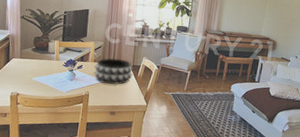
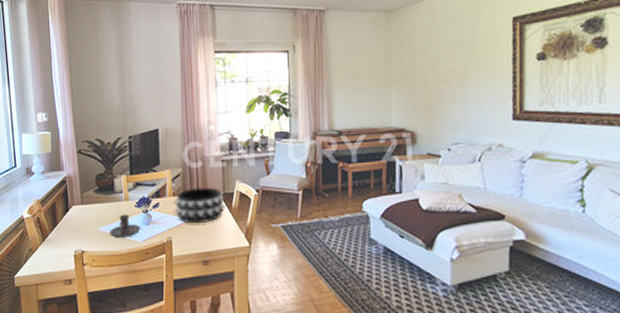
candle holder: none [40,70,65,88] -> present [109,214,140,238]

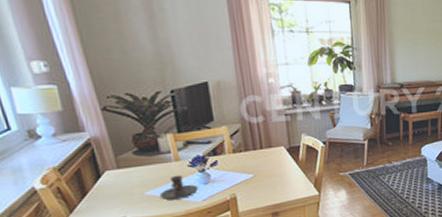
decorative bowl: present [174,187,225,224] -> none [235,141,292,180]

